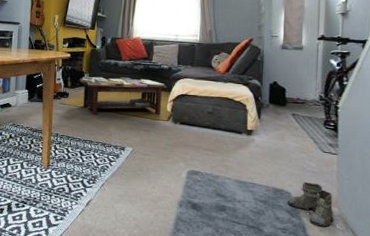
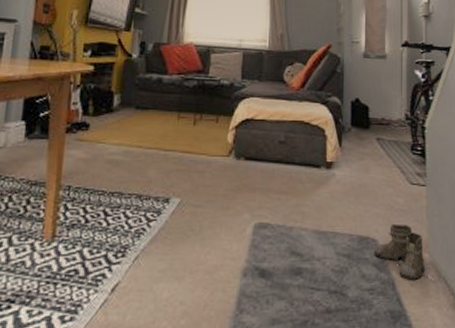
coffee table: present [79,76,167,115] -> none [106,97,228,154]

